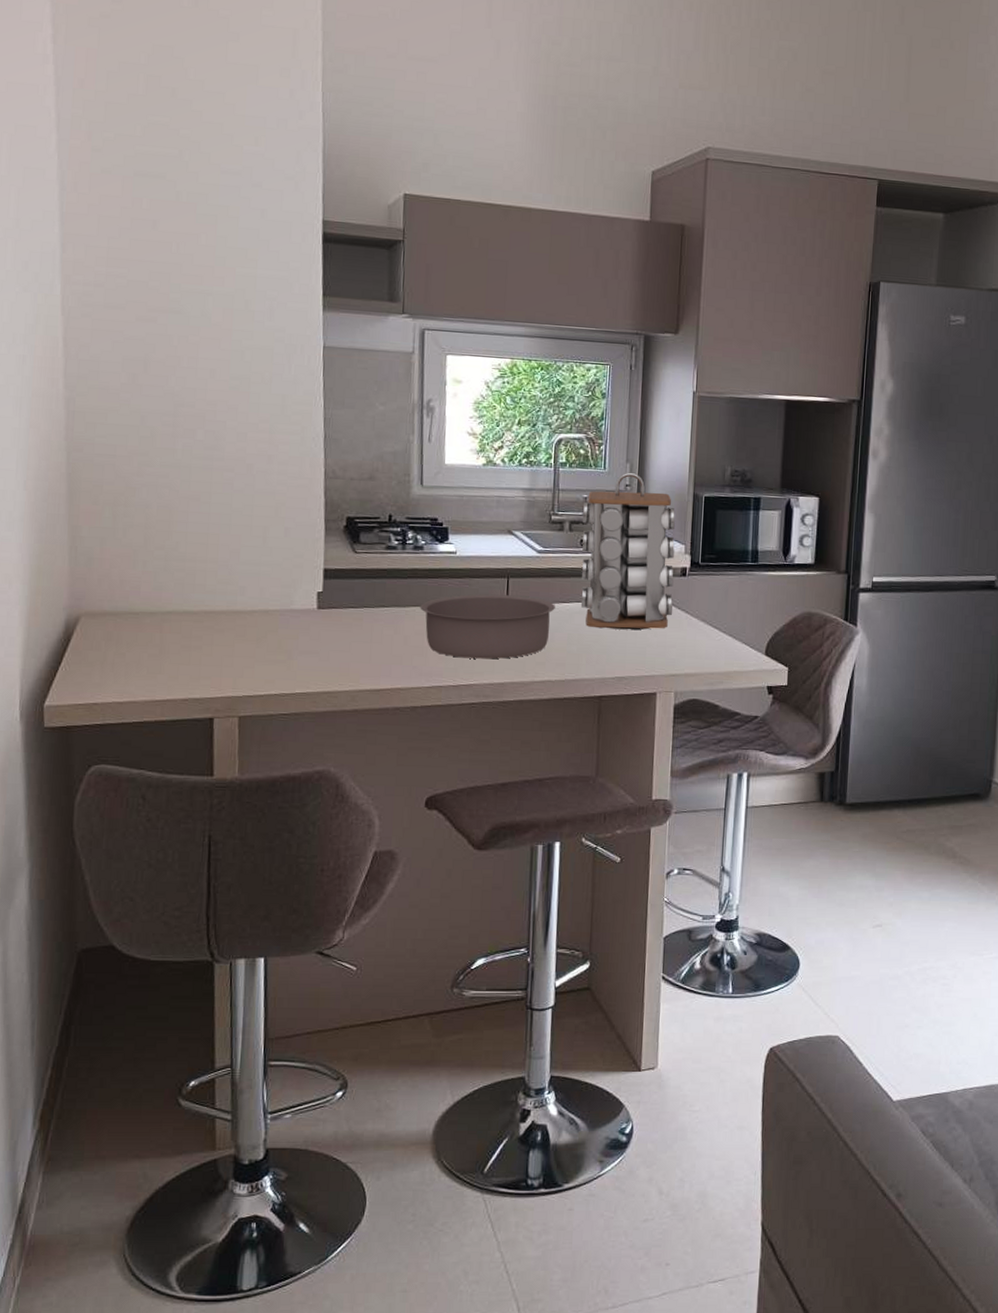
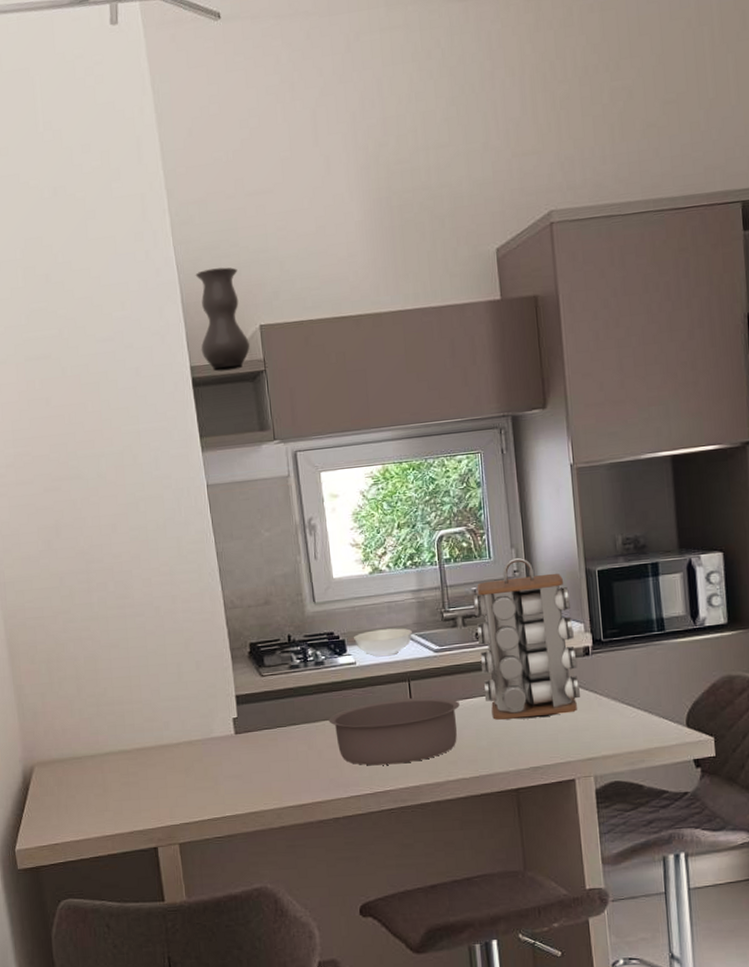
vase: none [337,124,390,234] -> present [195,267,250,372]
bowl: none [458,522,518,551] -> present [354,628,412,657]

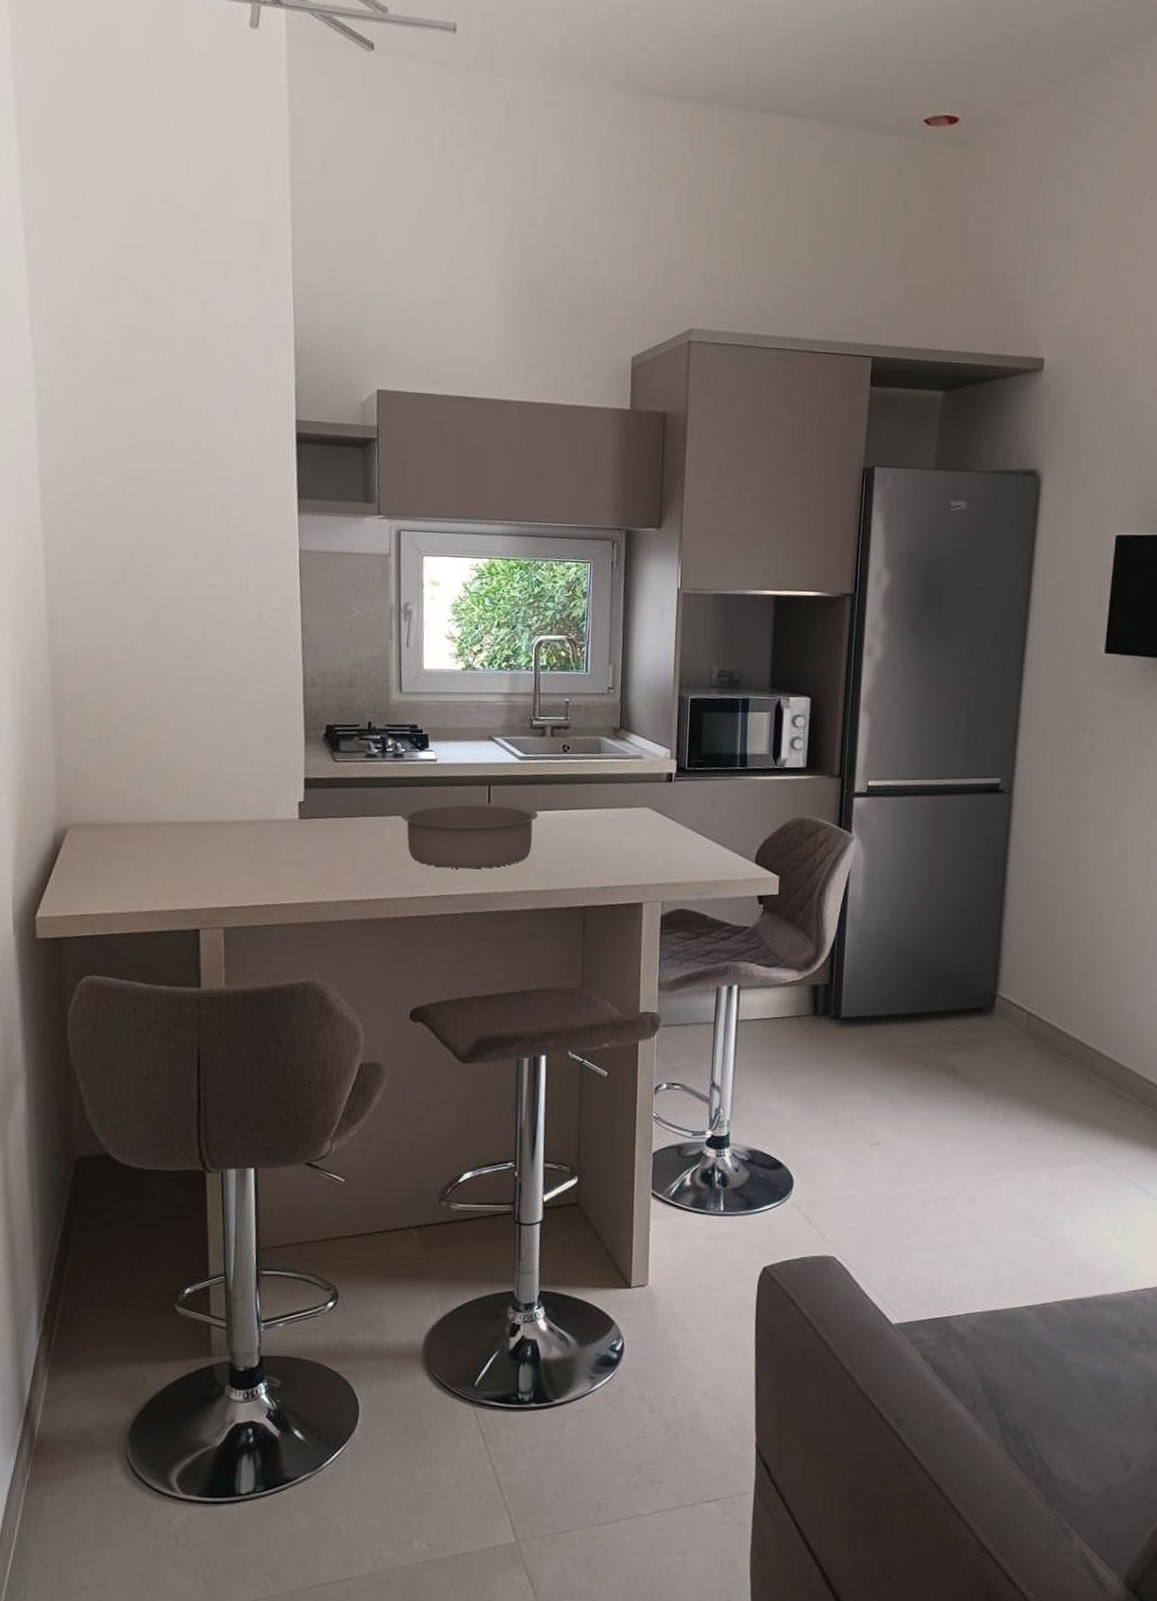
vase: present [195,267,250,372] -> none [310,319,364,433]
bowl: present [354,628,412,657] -> none [438,728,499,758]
spice rack: present [474,557,581,720] -> none [563,674,661,839]

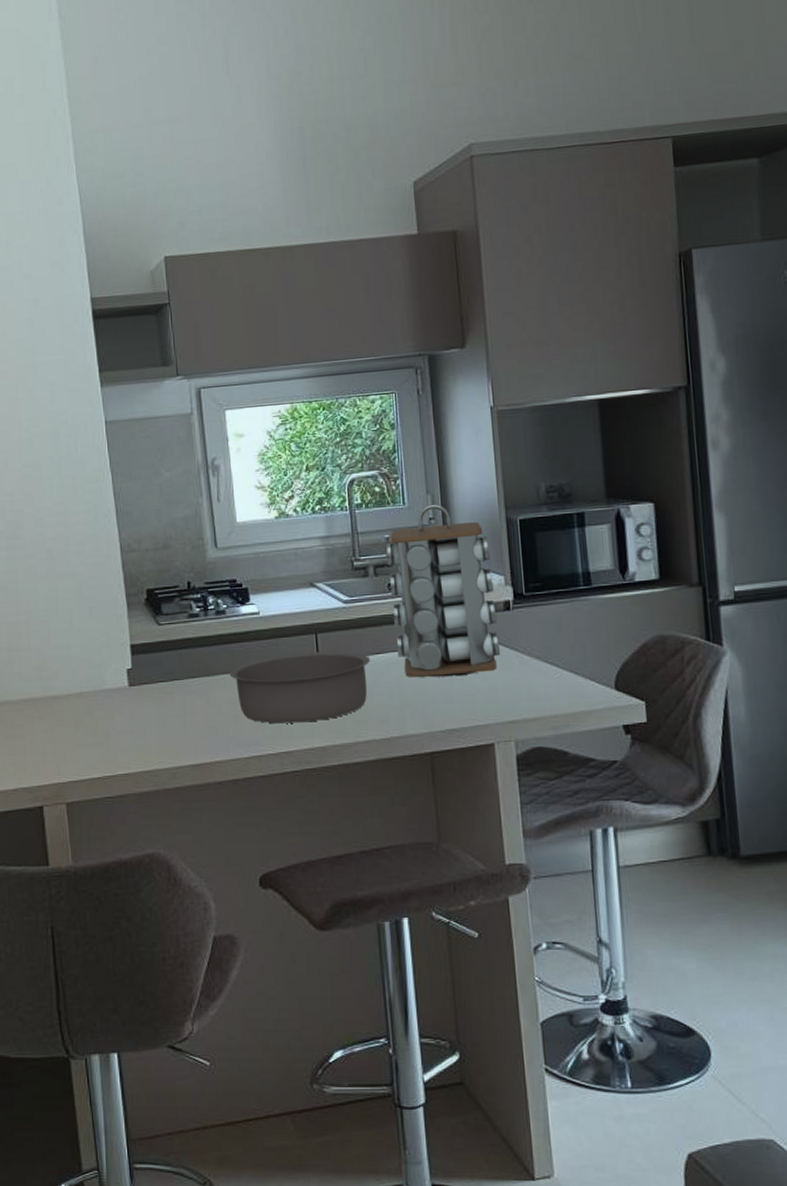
spice rack: none [563,674,661,839] -> present [386,504,501,678]

